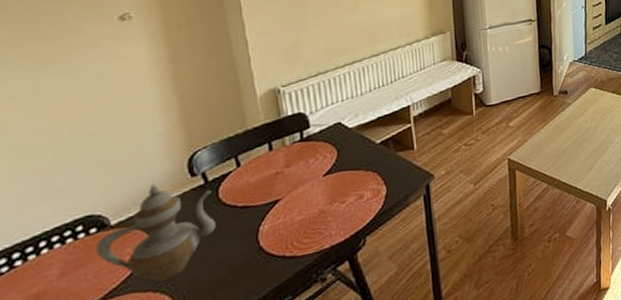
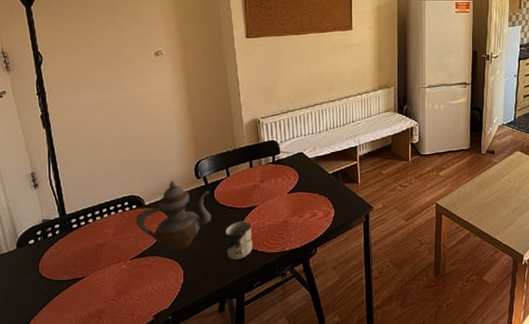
cup: none [236,220,278,276] -> present [224,221,253,261]

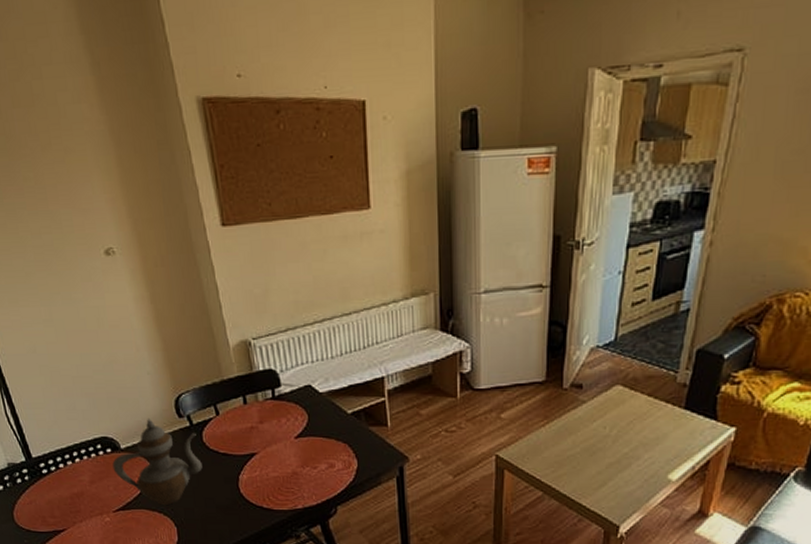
cup: present [224,221,253,261] -> none [220,471,257,518]

